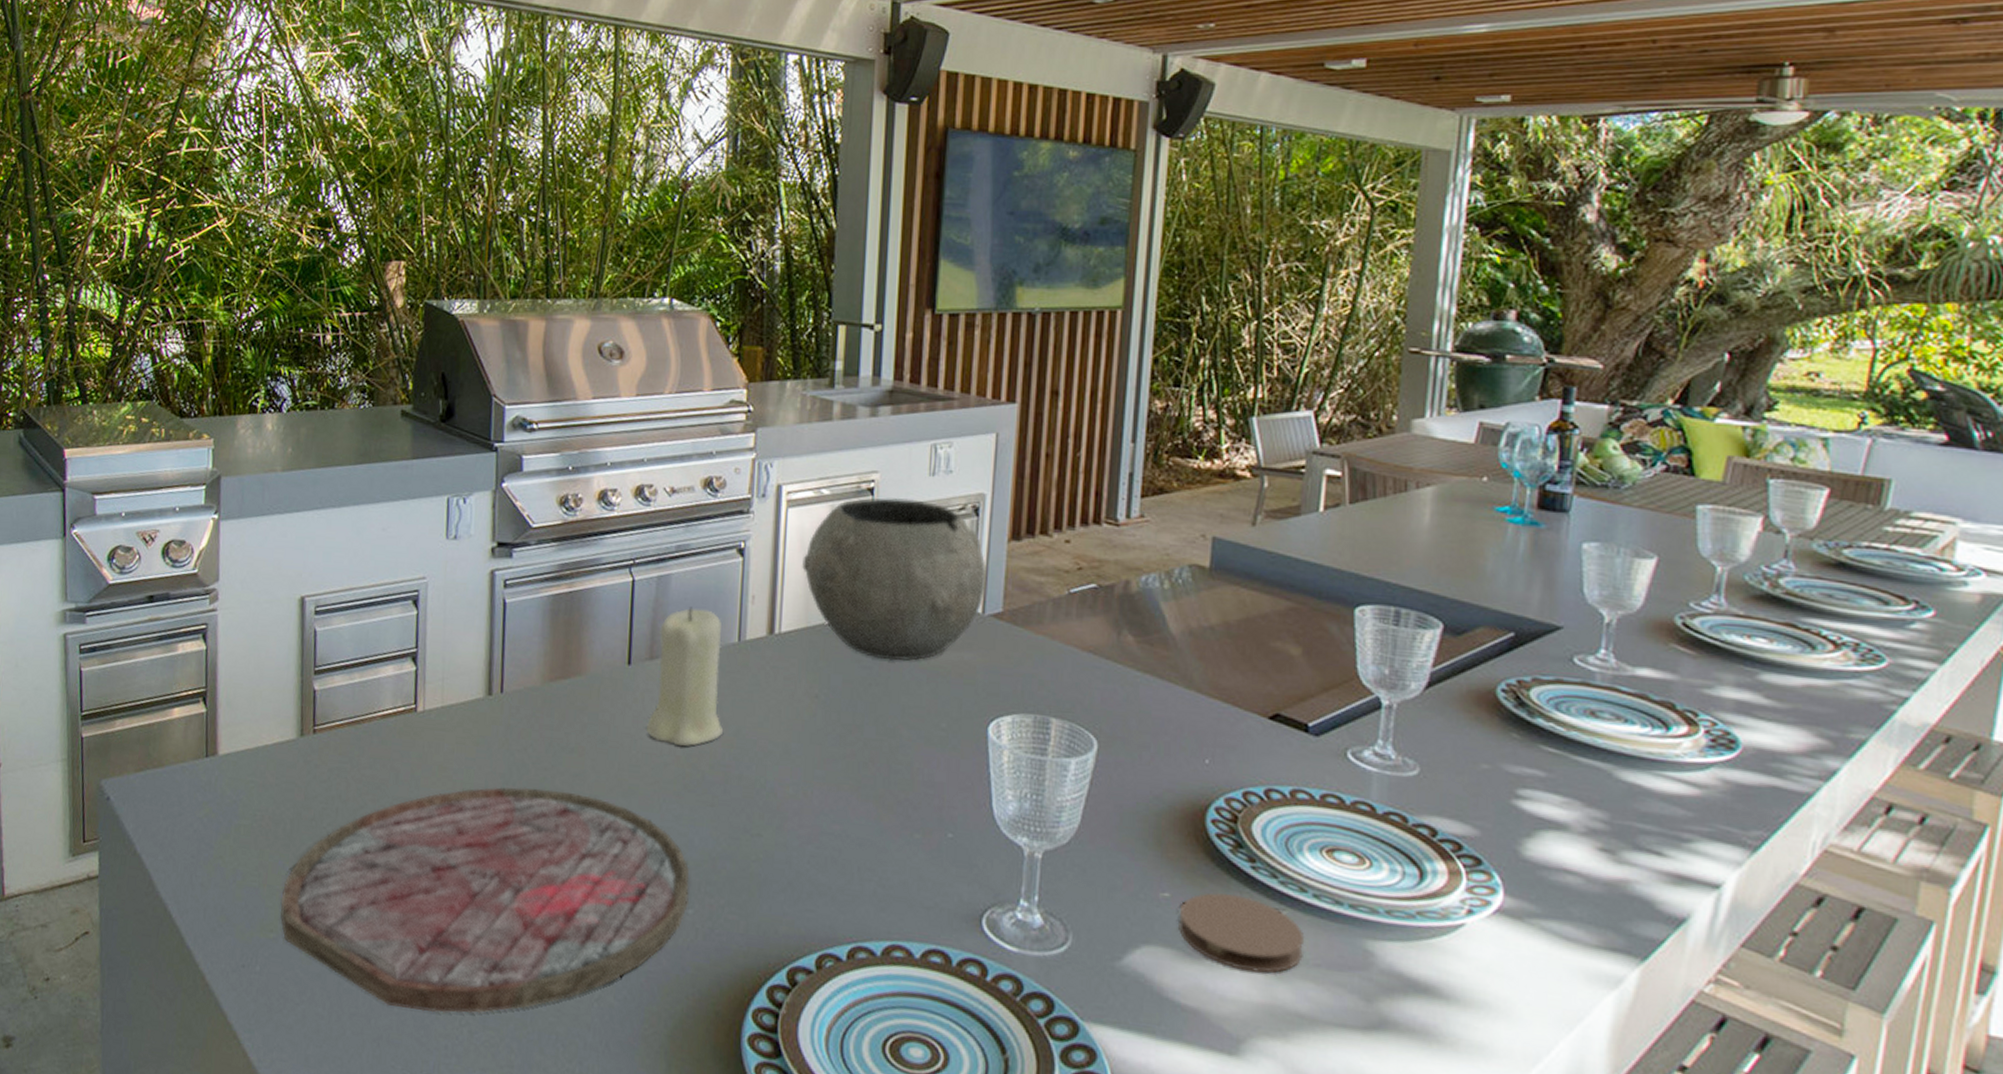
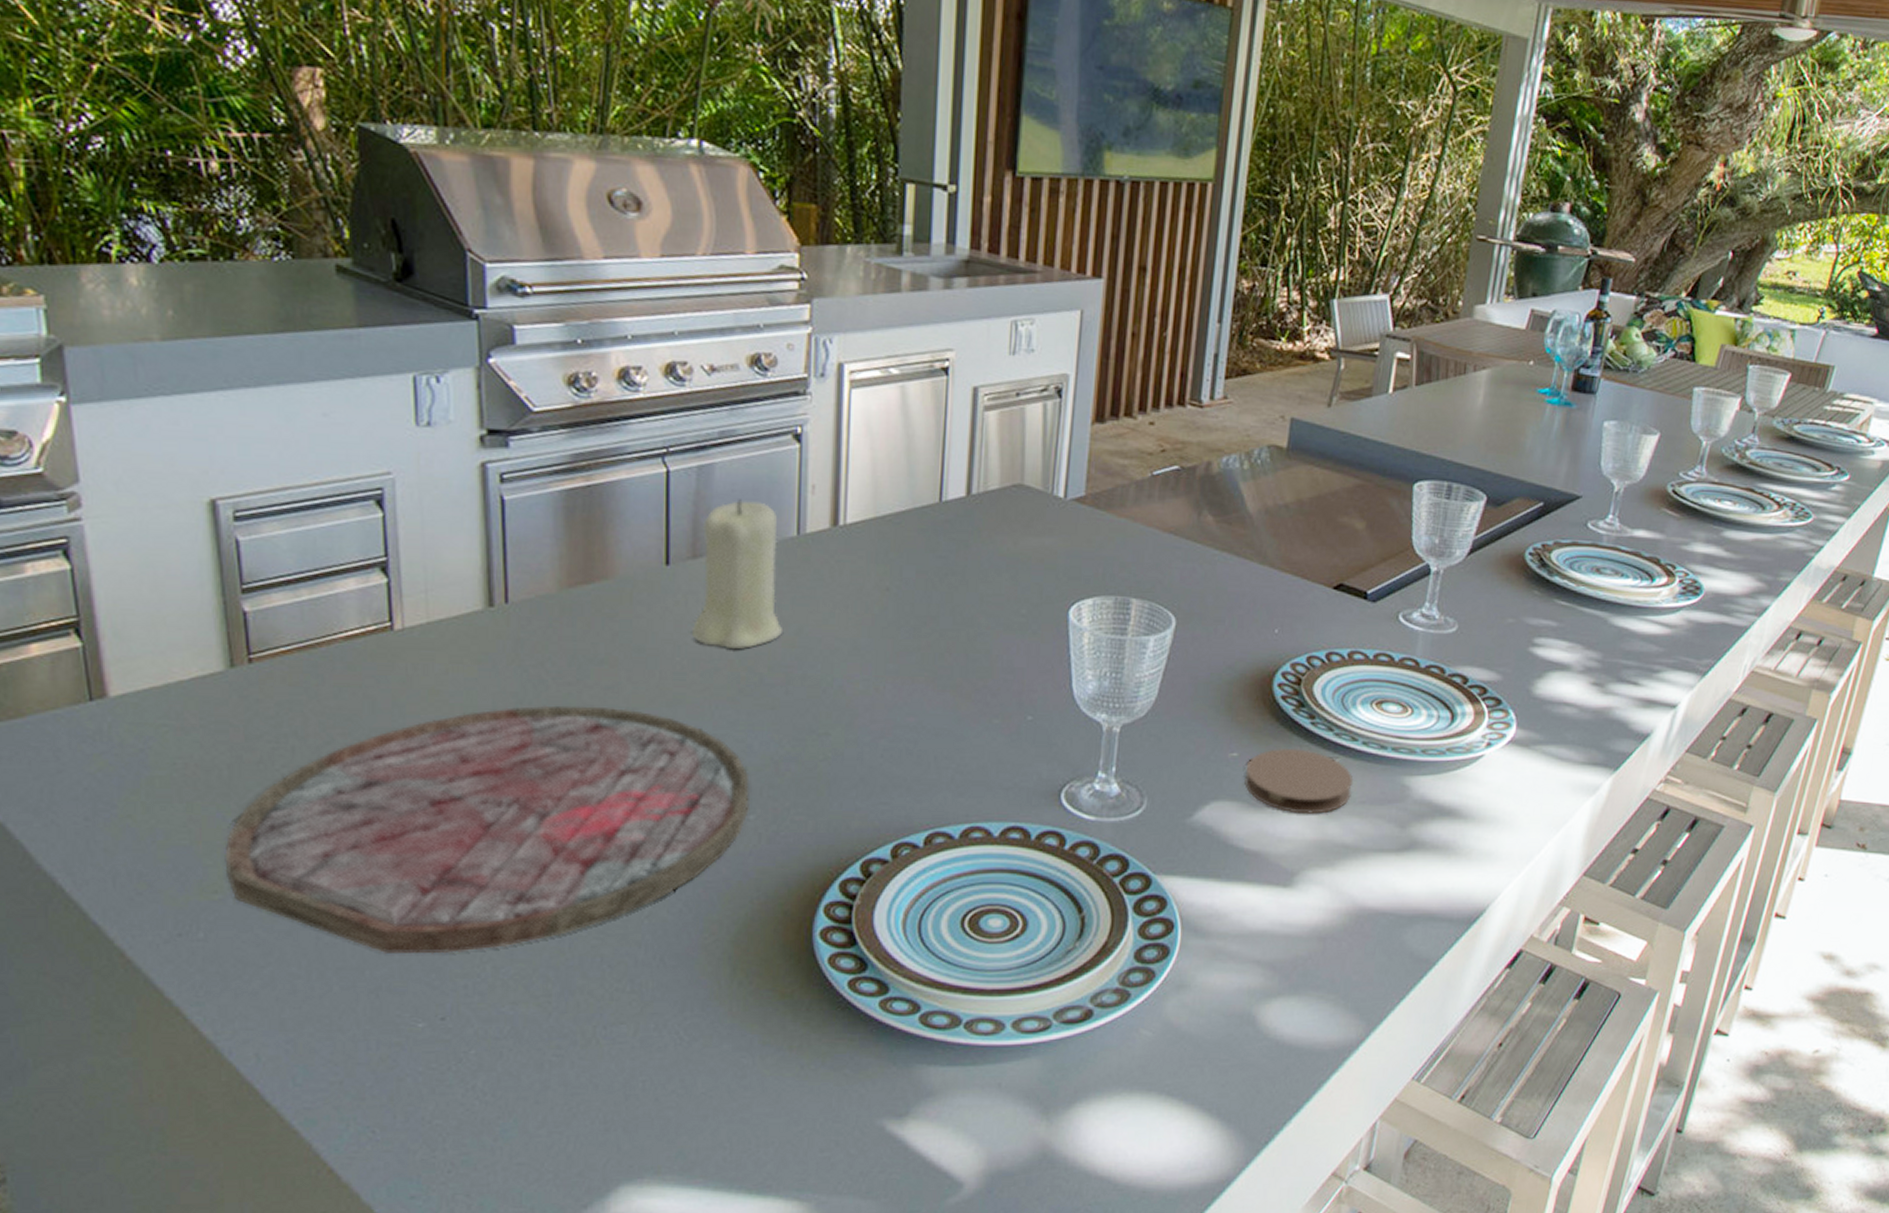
bowl: present [802,497,987,661] -> none [869,377,1070,549]

